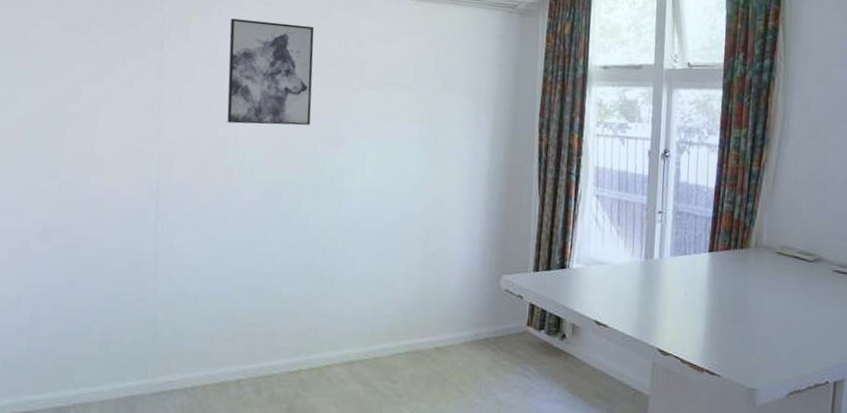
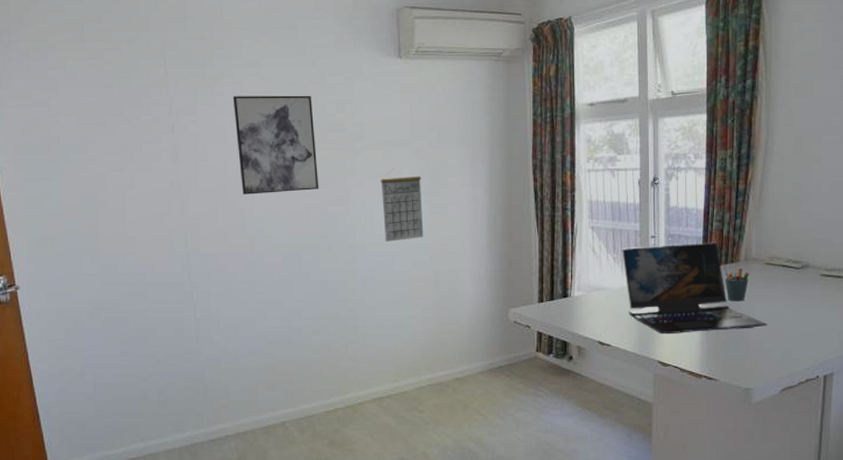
calendar: none [374,112,421,190] -> present [381,169,424,242]
laptop: none [626,221,777,322] -> present [622,242,768,335]
pen holder: none [732,251,760,292] -> present [723,266,750,302]

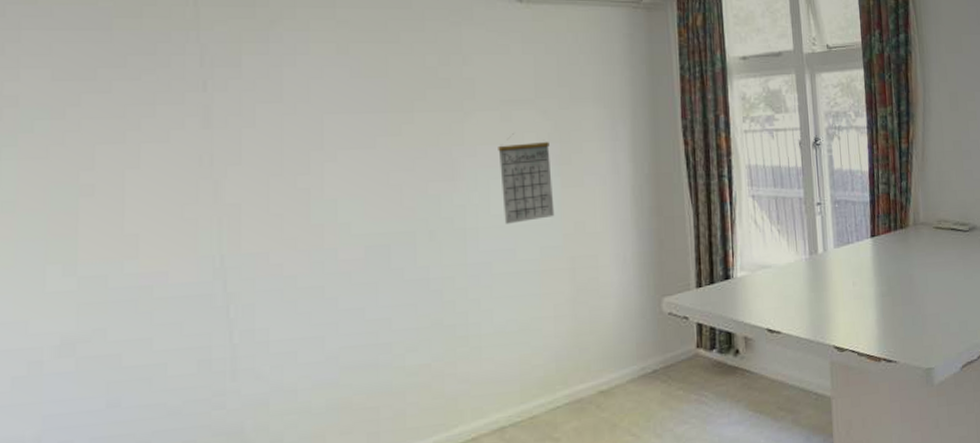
wall art: present [232,95,319,195] -> none [295,43,416,171]
laptop: present [622,242,768,335] -> none [787,206,943,315]
pen holder: present [723,266,750,302] -> none [893,233,920,272]

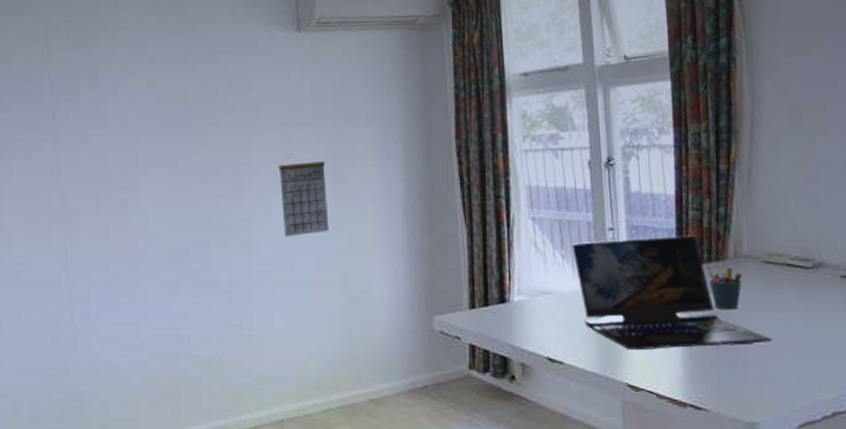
laptop: none [787,206,943,315] -> present [572,235,773,351]
pen holder: none [893,233,920,272] -> present [706,265,743,310]

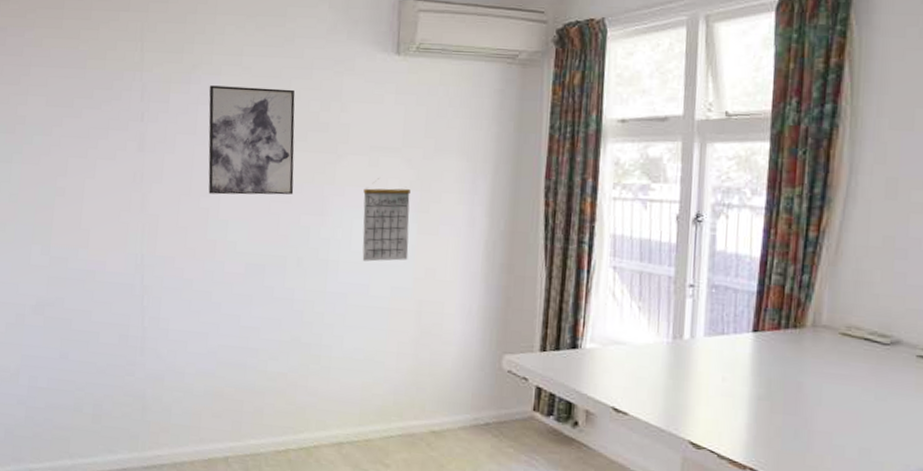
wall art: none [117,75,210,185] -> present [208,85,295,195]
laptop: present [572,235,773,351] -> none [650,295,841,415]
pen holder: present [706,265,743,310] -> none [782,331,819,379]

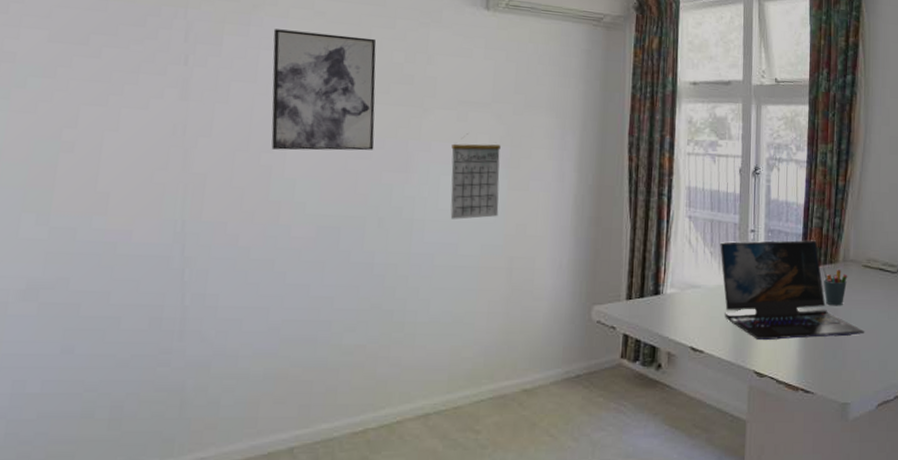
laptop: none [650,295,841,415] -> present [720,240,865,341]
pen holder: none [782,331,819,379] -> present [822,267,848,306]

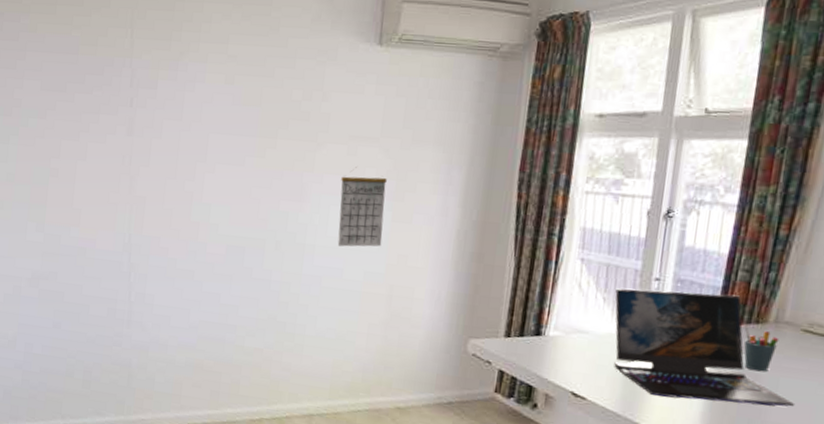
wall art: present [271,29,377,151] -> none [193,73,279,181]

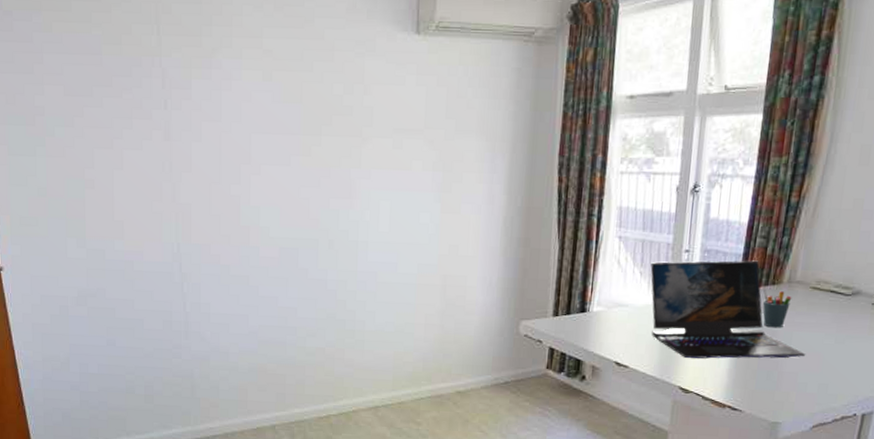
calendar: present [337,167,387,247] -> none [389,160,434,241]

